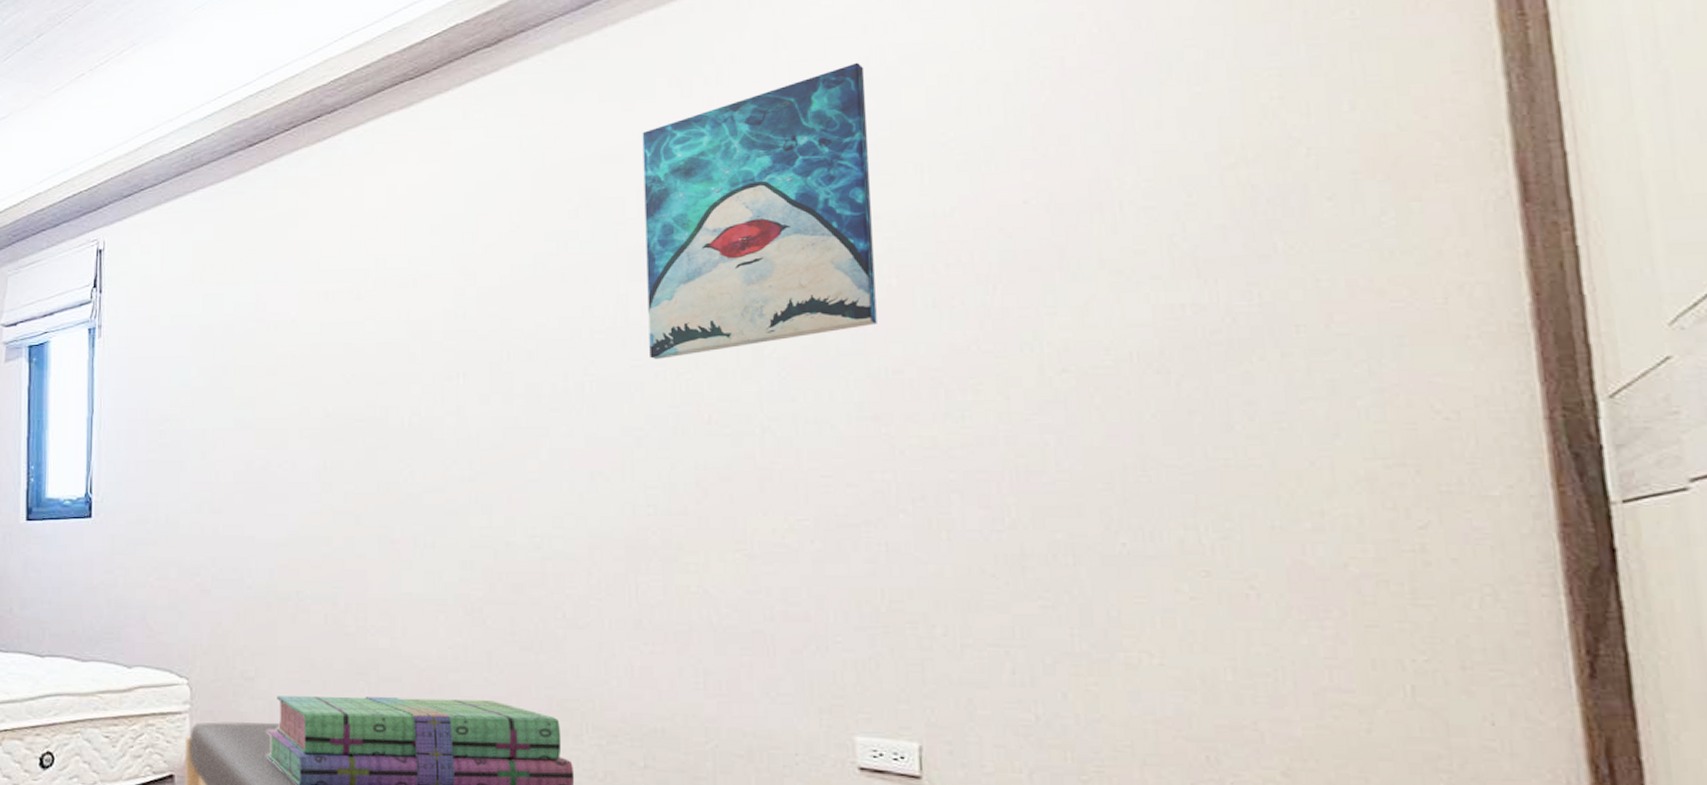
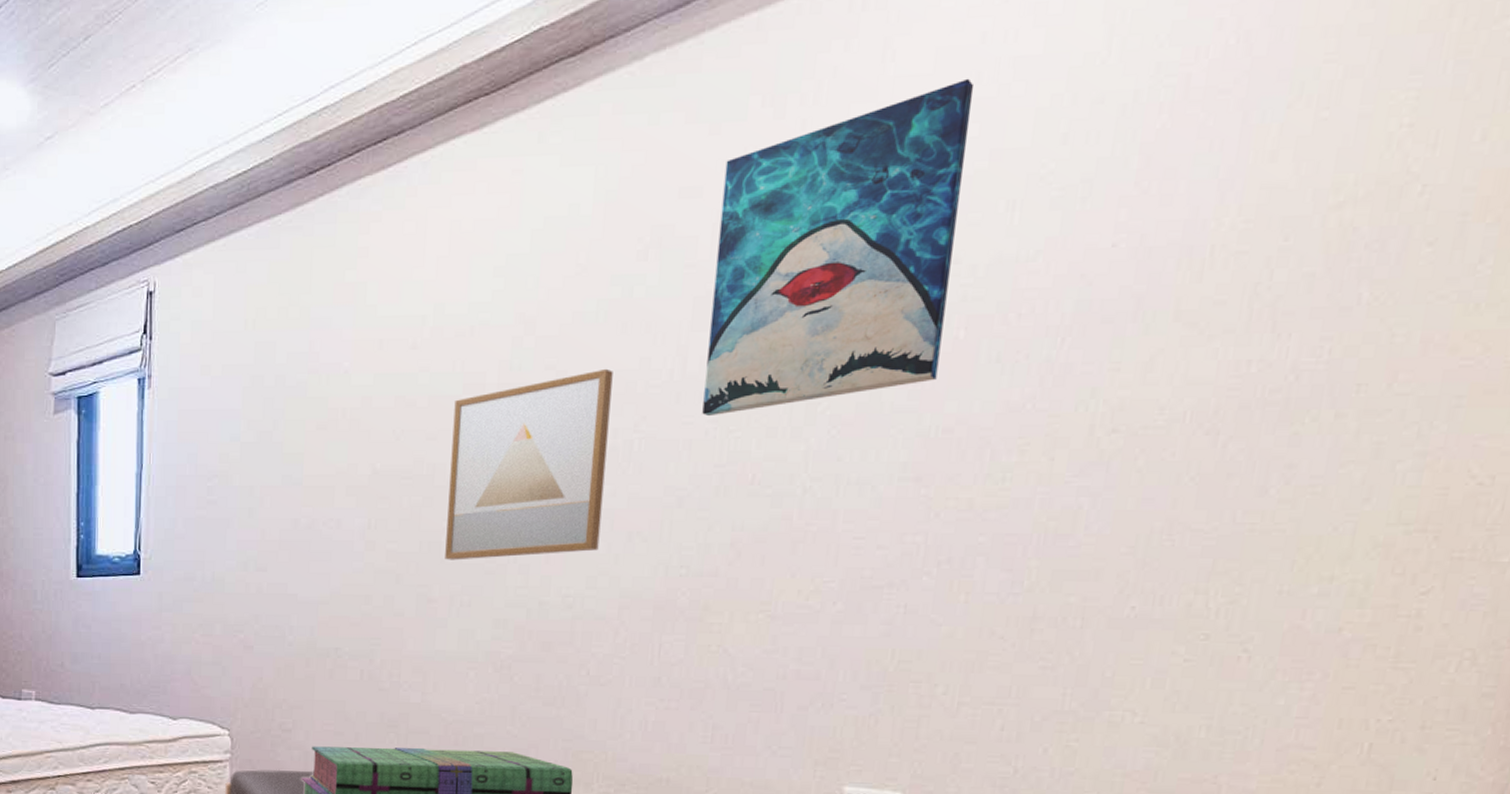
wall art: none [403,316,561,501] -> present [445,368,613,560]

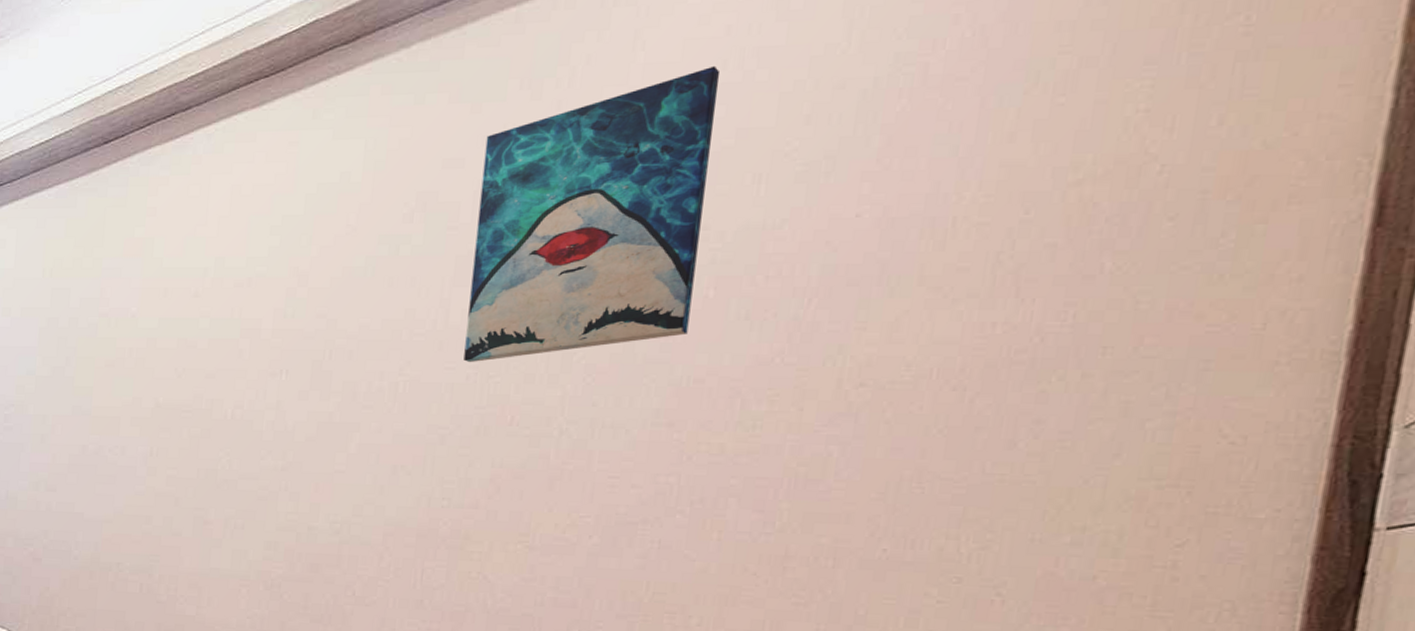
wall art: present [445,368,613,560] -> none [221,317,380,487]

